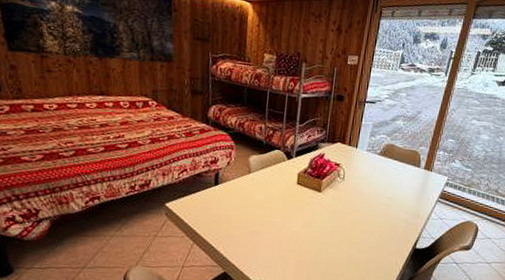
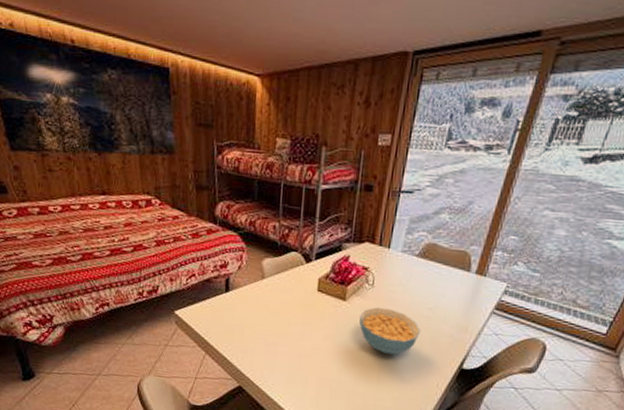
cereal bowl: none [332,197,383,238] -> present [359,307,421,355]

